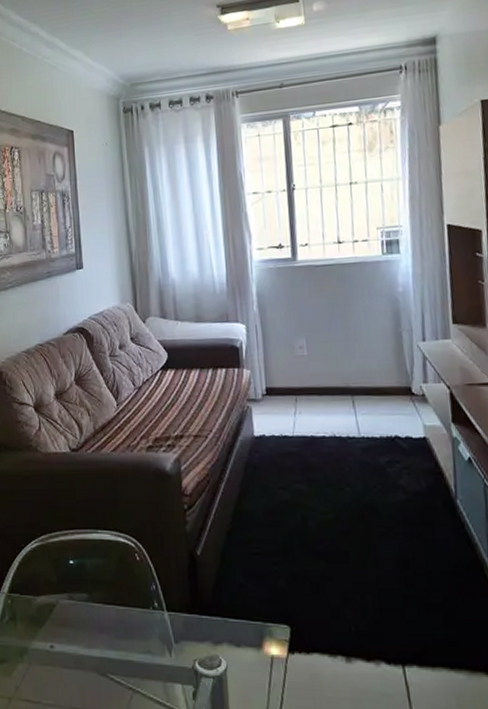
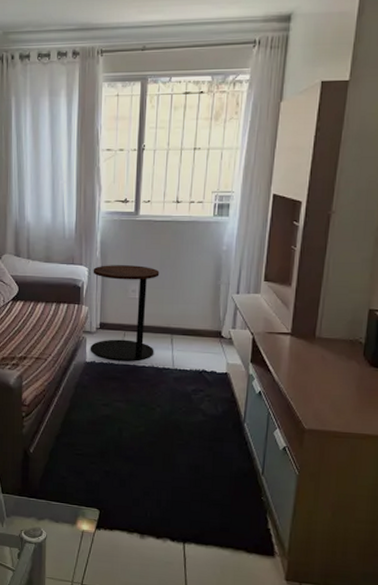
side table: none [251,317,334,432] -> present [90,265,160,361]

